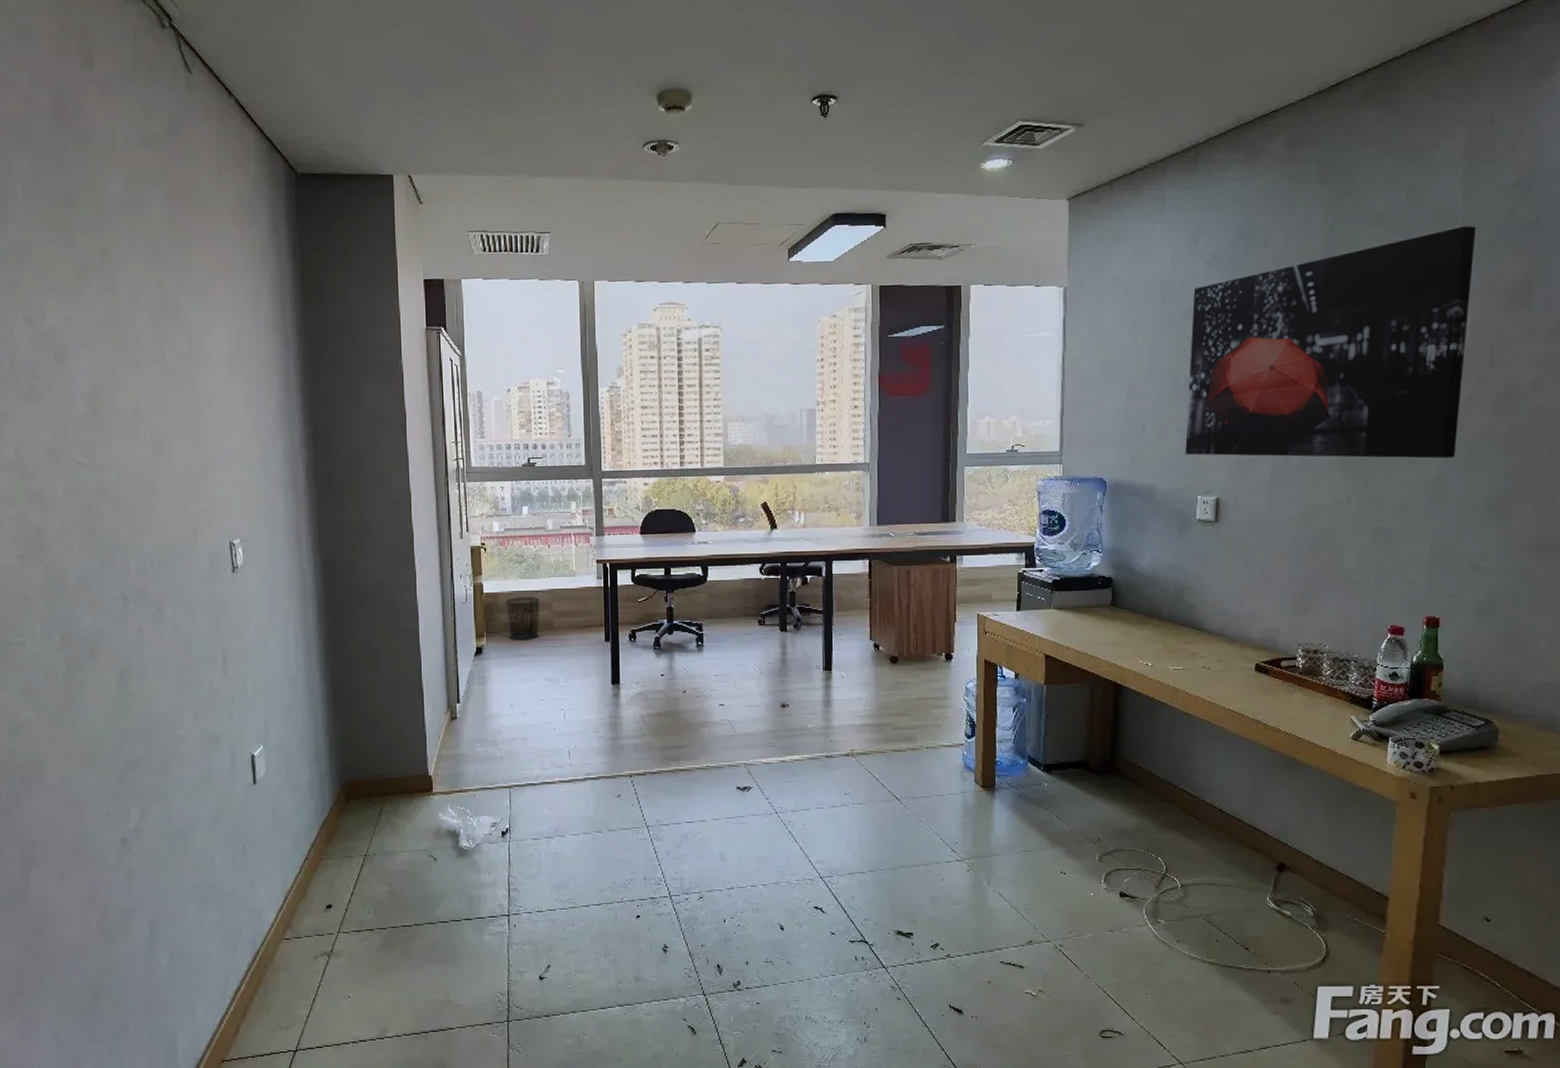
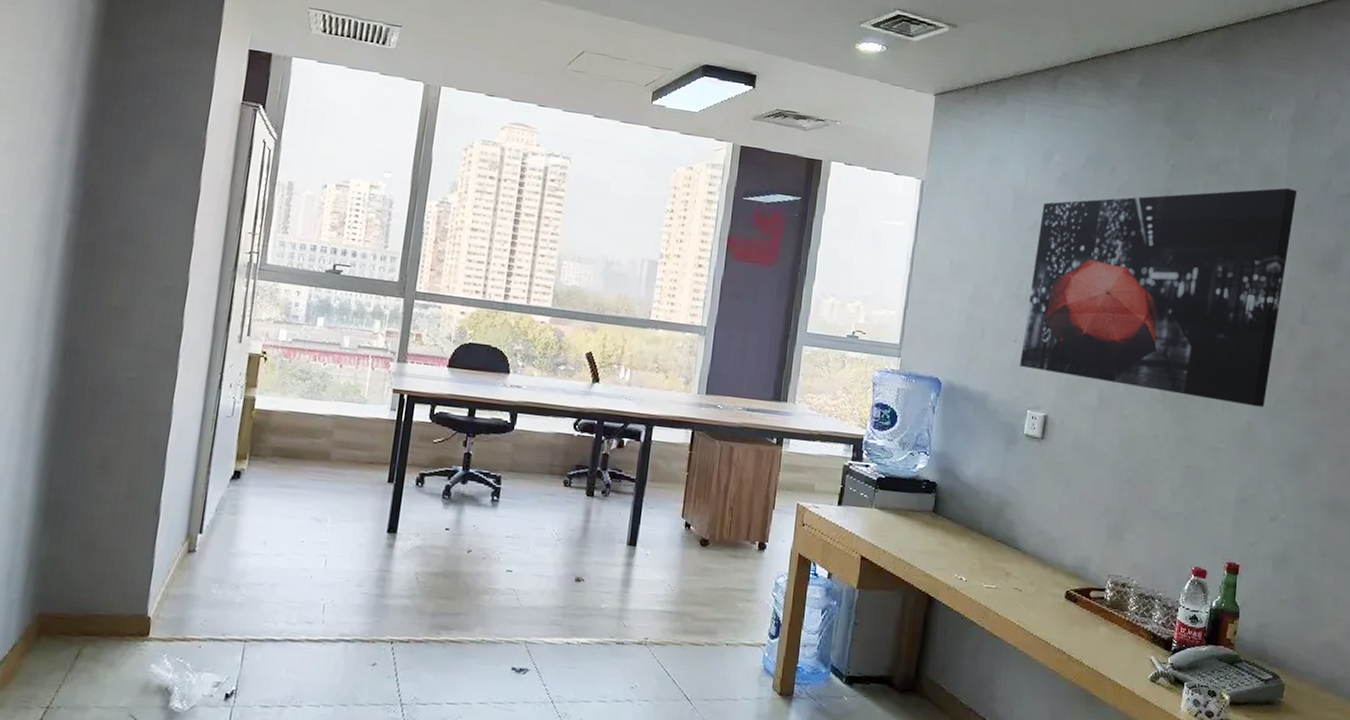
waste bin: present [505,597,540,640] -> none [275,418,321,470]

